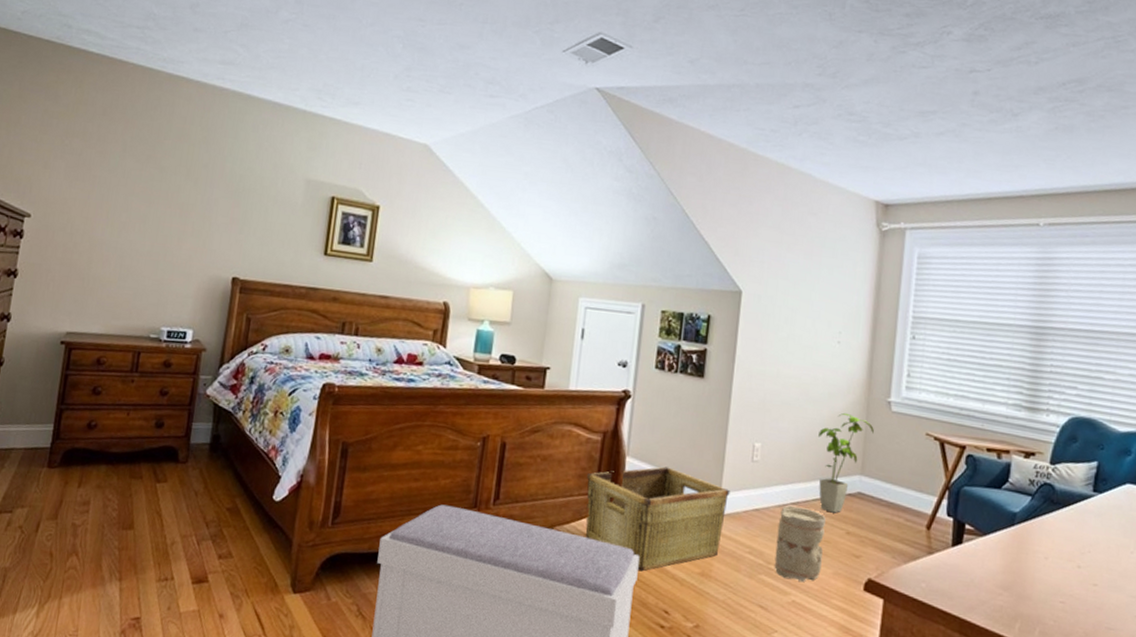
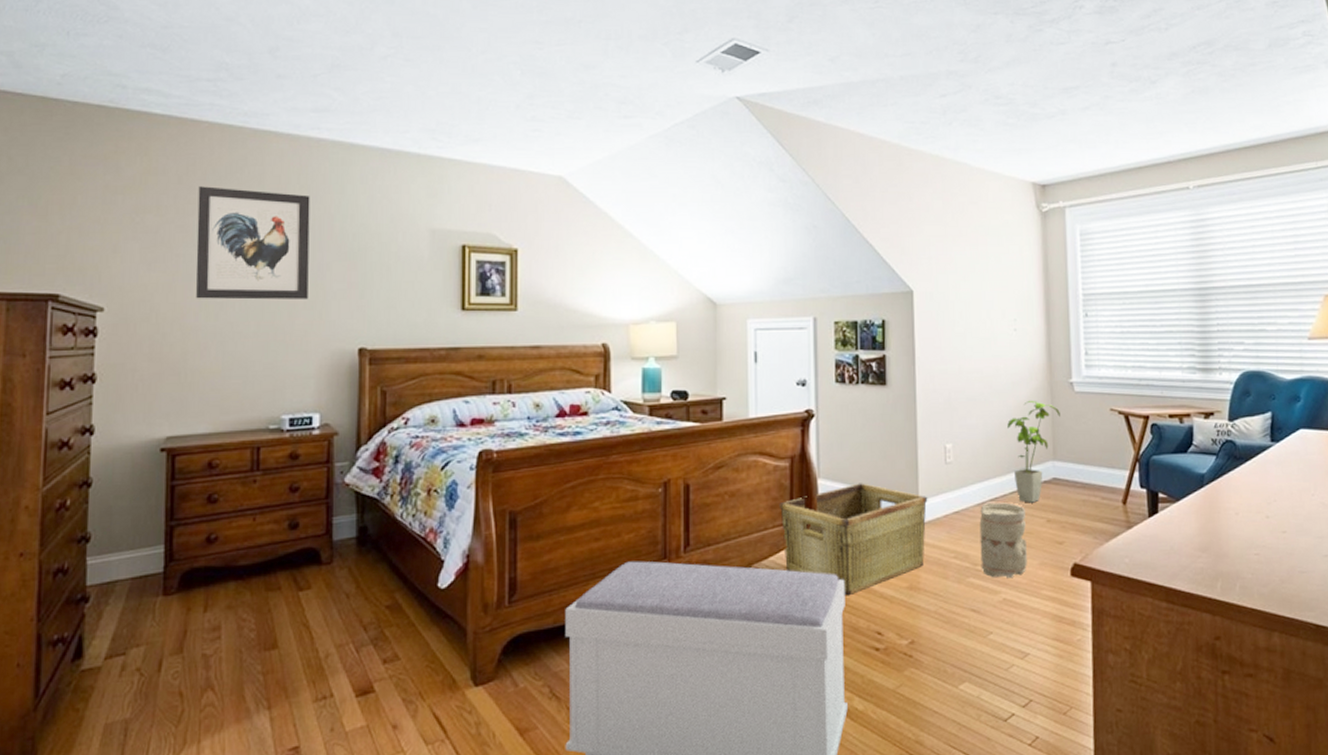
wall art: none [105,119,209,228] -> present [195,186,310,300]

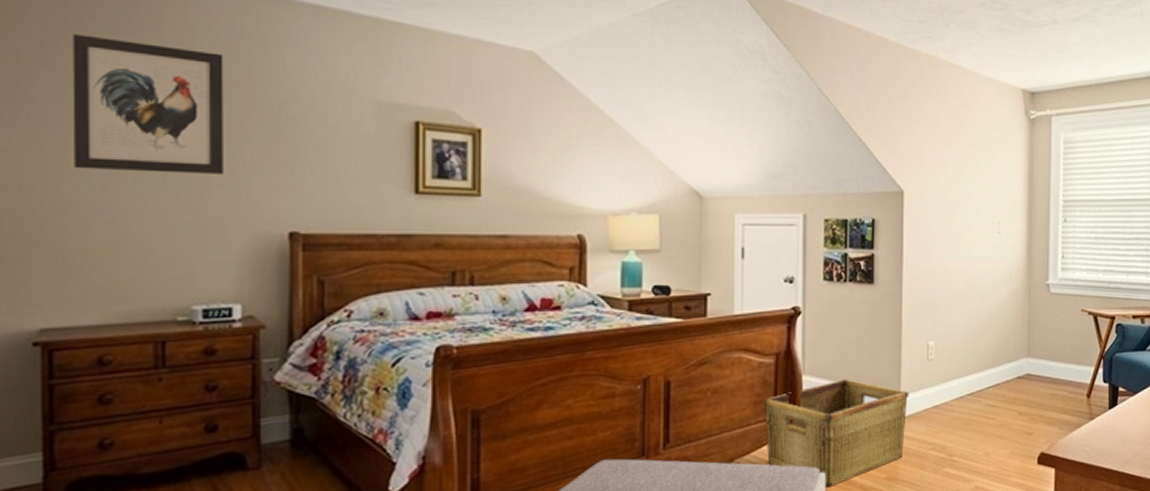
vase: present [979,503,1027,578] -> none [956,397,999,467]
house plant: present [1007,400,1060,503] -> none [987,300,1036,397]

